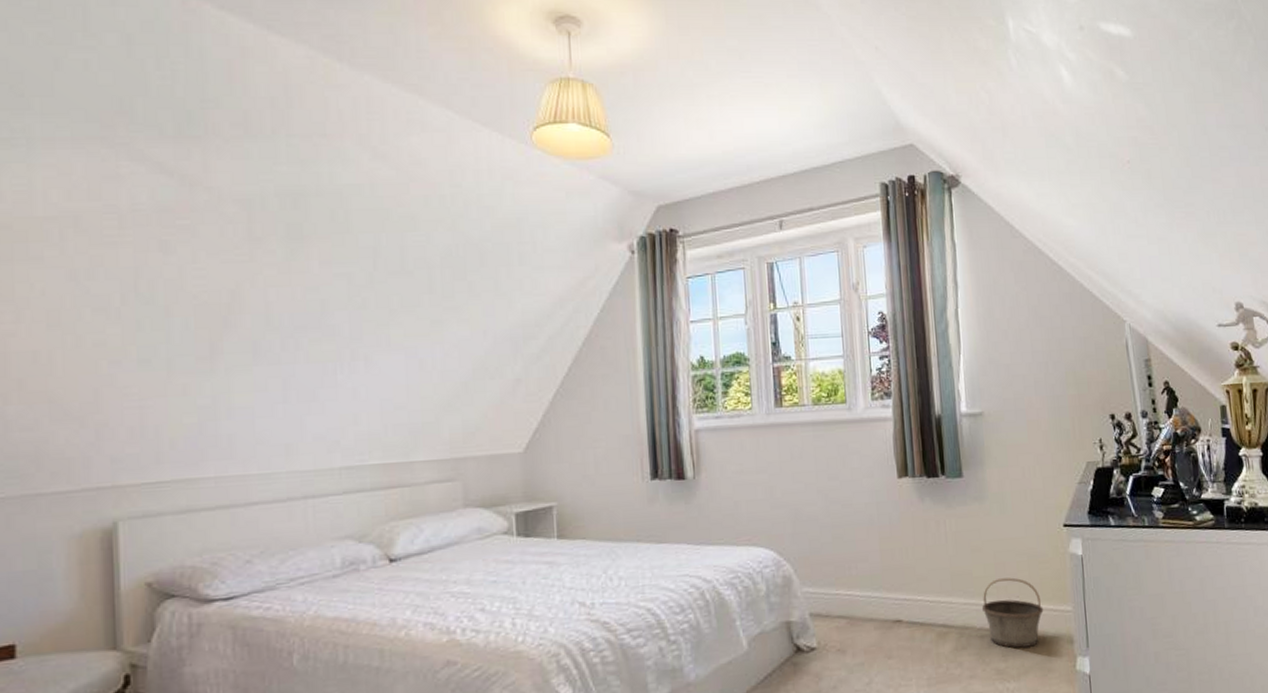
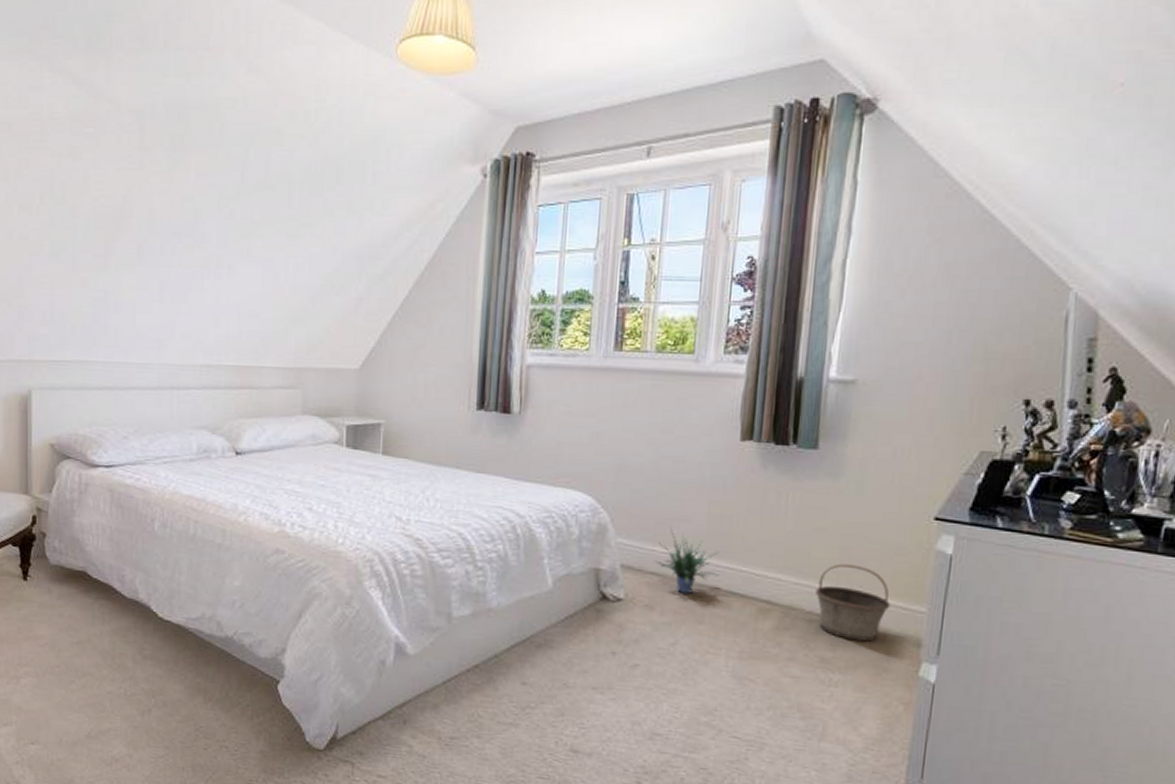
potted plant: none [841,570,899,632] -> present [656,529,719,595]

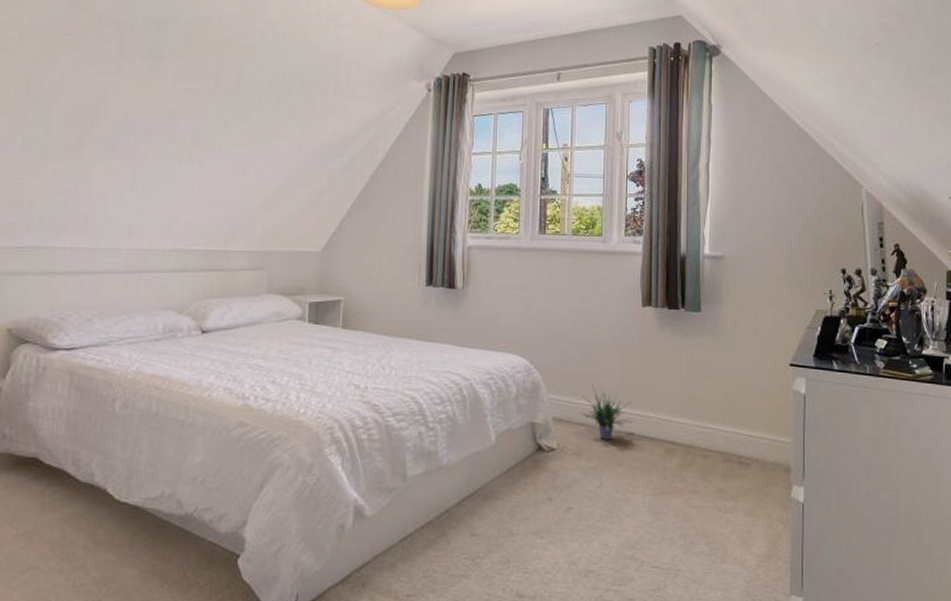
basket: present [816,564,891,642] -> none [709,406,765,471]

